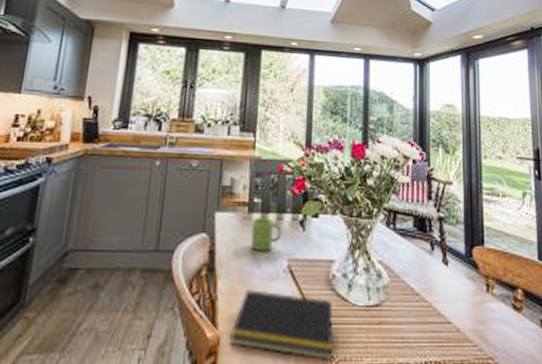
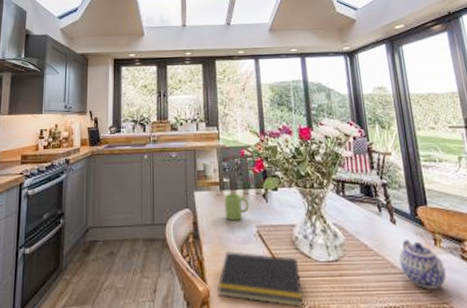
teapot: none [447,284,495,342] -> present [399,240,447,289]

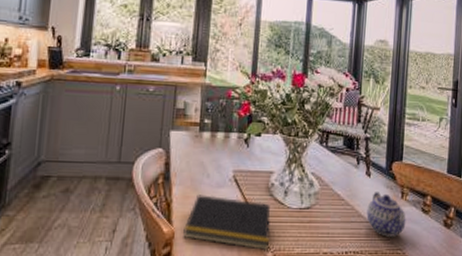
mug: present [224,193,249,220] -> none [201,136,229,163]

